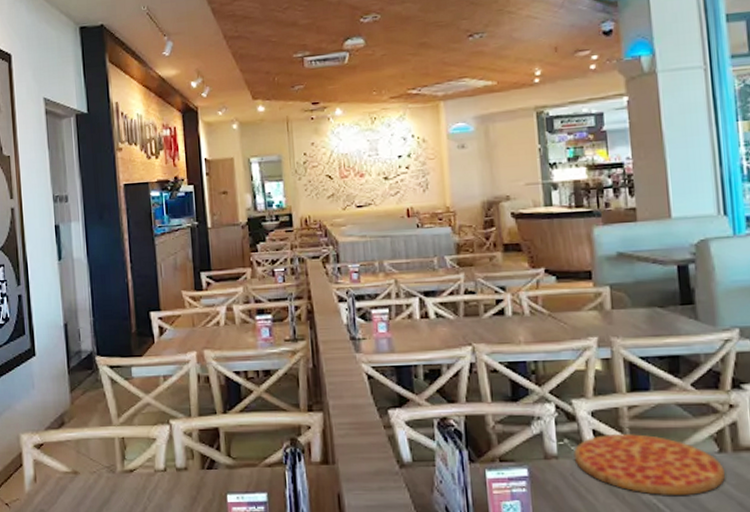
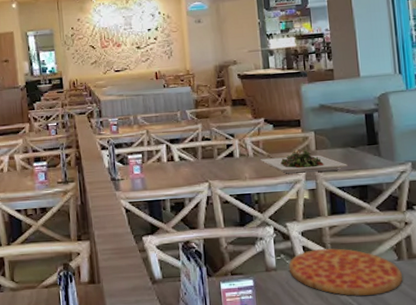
salad: none [538,307,653,338] -> present [259,148,348,174]

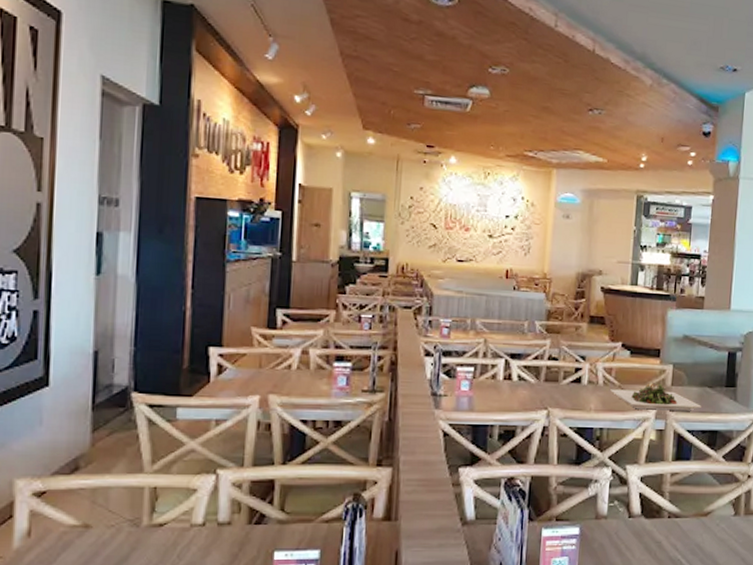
pizza: present [288,248,403,296] -> none [620,497,736,552]

